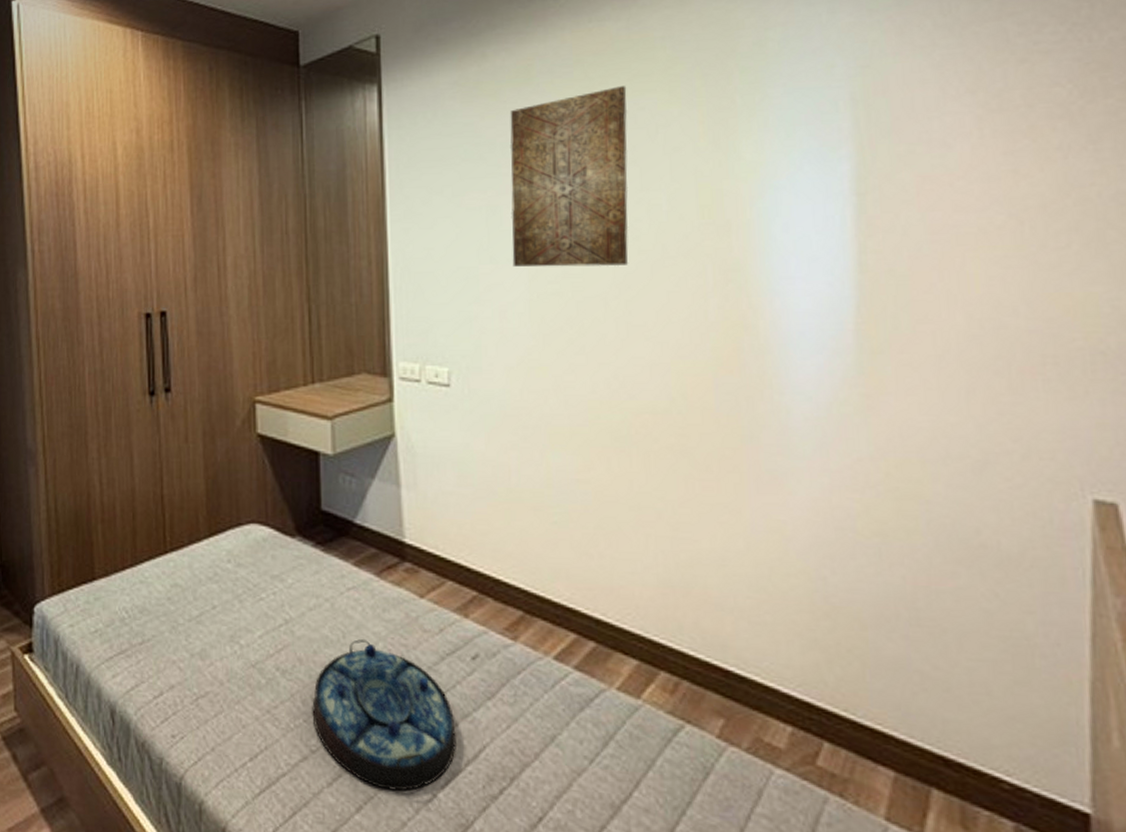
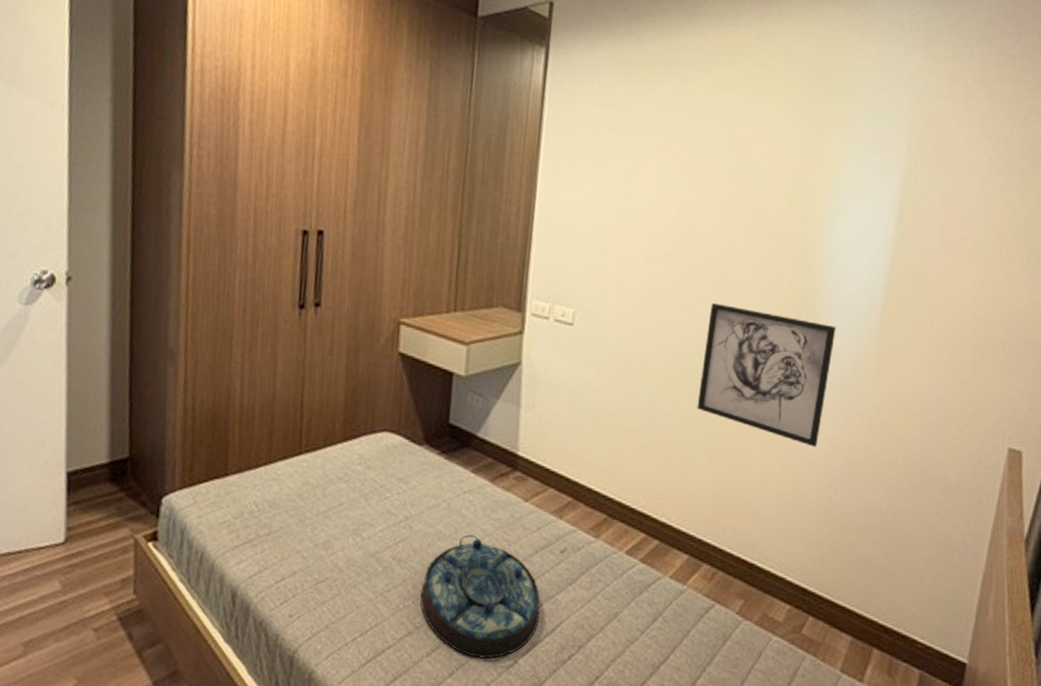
wall art: present [510,86,629,267] -> none [638,86,750,239]
wall art: none [618,343,795,514] -> present [697,302,836,447]

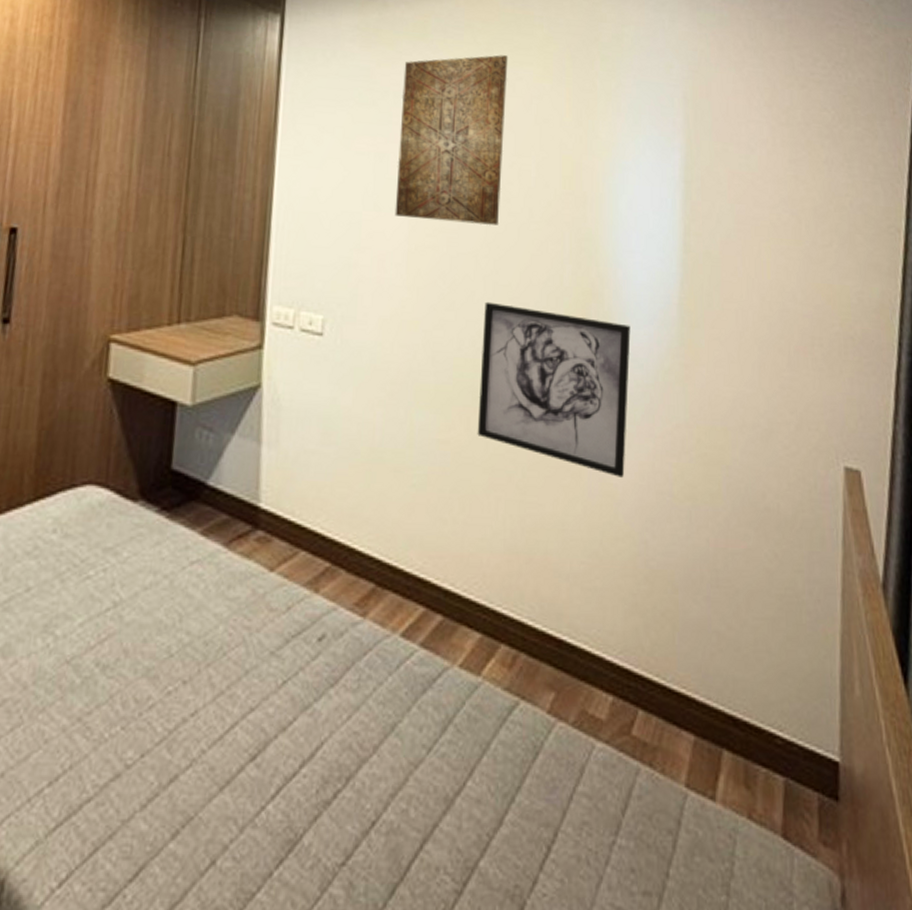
serving tray: present [420,534,540,659] -> none [132,623,293,806]
wall art: none [638,86,750,239] -> present [394,55,508,226]

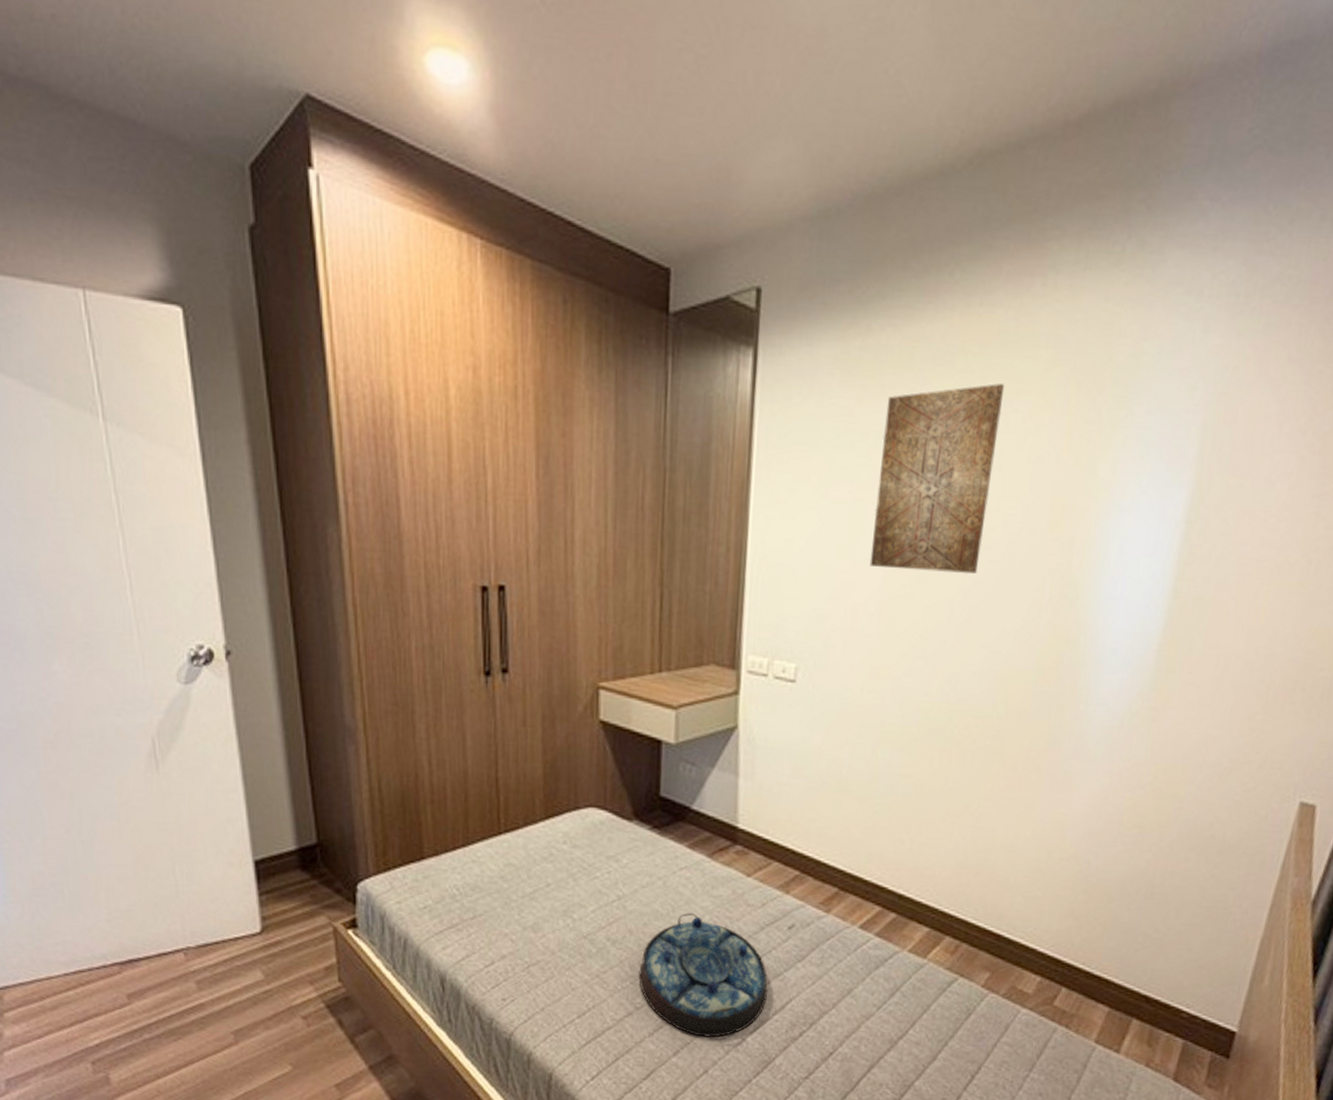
serving tray: none [132,623,293,806] -> present [639,913,768,1037]
wall art: present [477,301,631,478] -> none [938,649,1103,808]

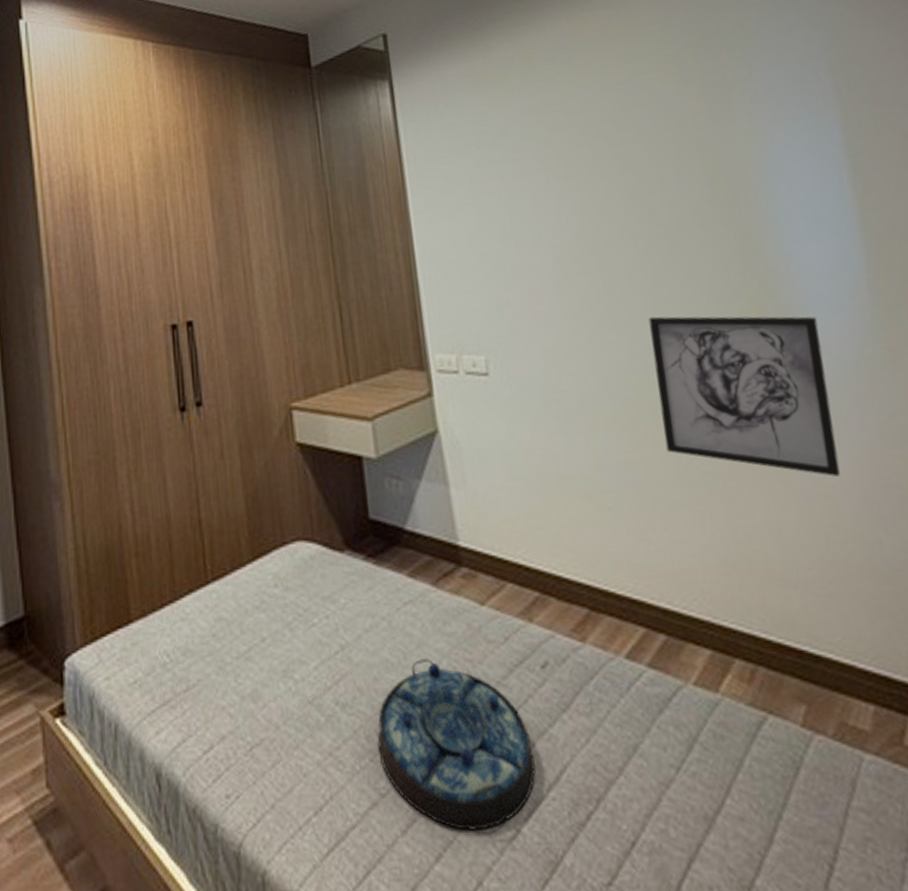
wall art: present [869,384,1005,575] -> none [518,68,649,249]
wall art: none [938,649,1103,808] -> present [648,316,840,477]

